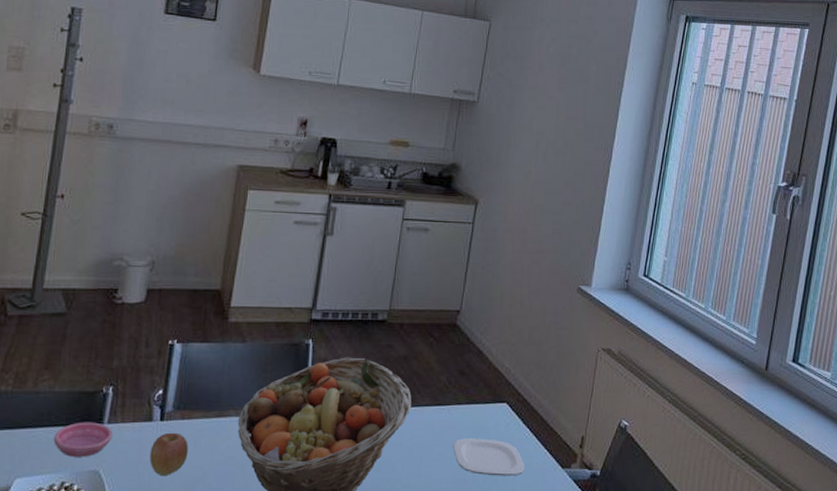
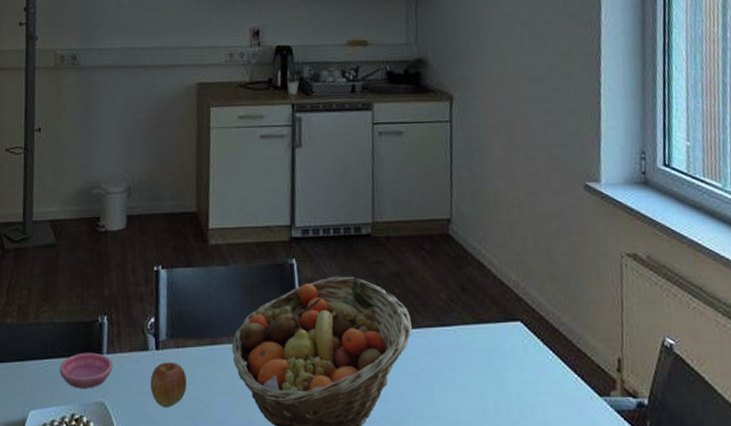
plate: present [453,438,525,476] -> none [466,363,555,406]

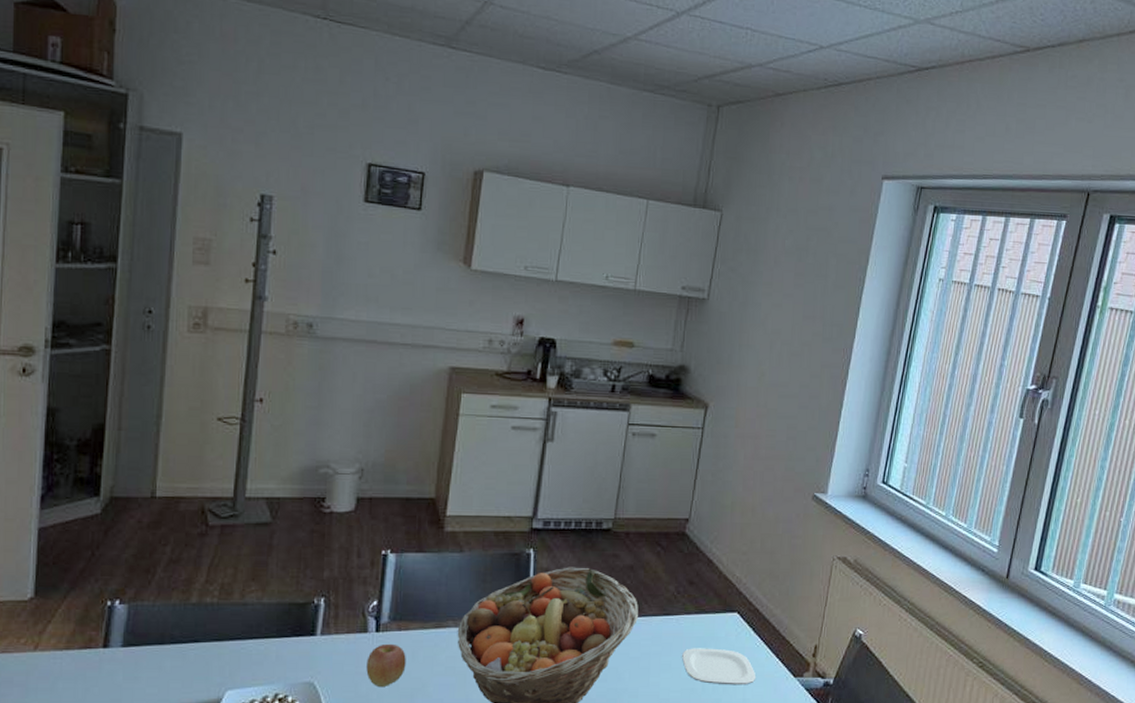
saucer: present [60,352,113,388] -> none [265,633,326,669]
plate: none [466,363,555,406] -> present [682,648,757,685]

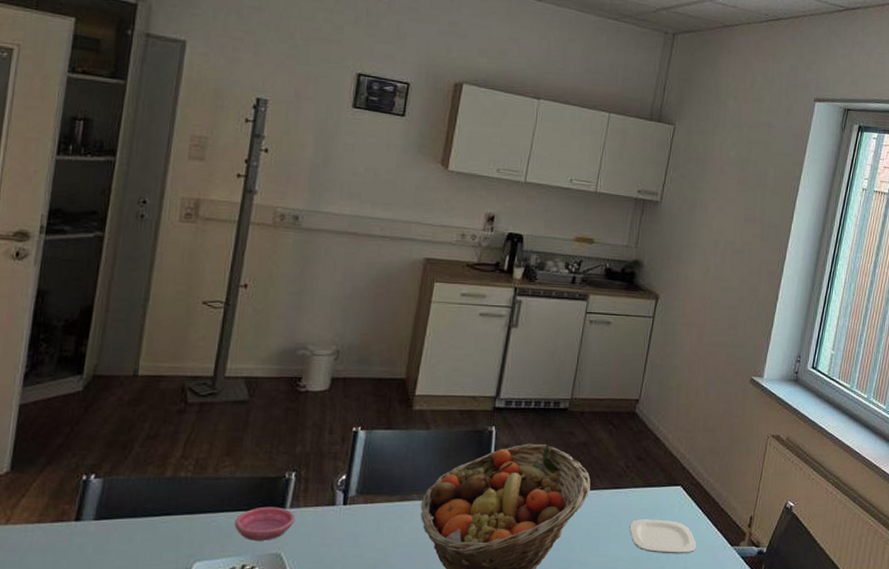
saucer: none [265,633,326,669] -> present [235,506,295,541]
apple: present [366,643,406,688] -> none [332,516,371,558]

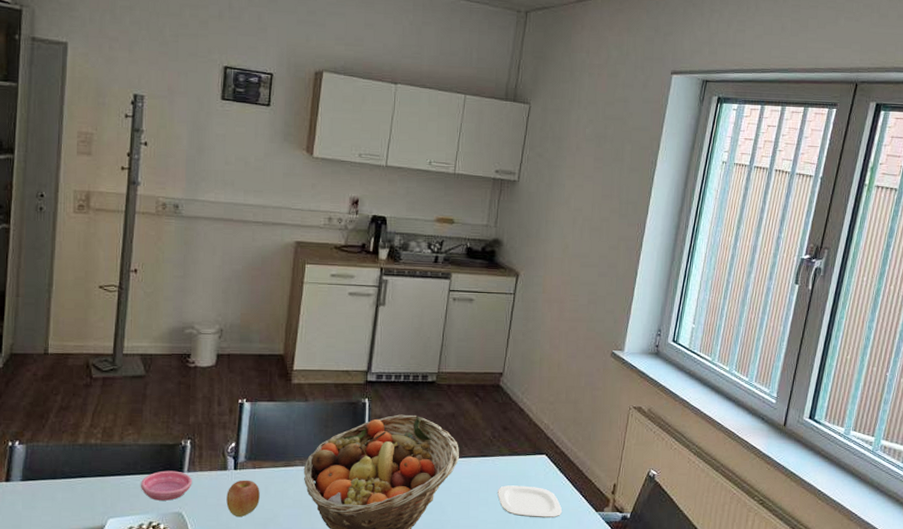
apple: none [332,516,371,558] -> present [226,480,260,518]

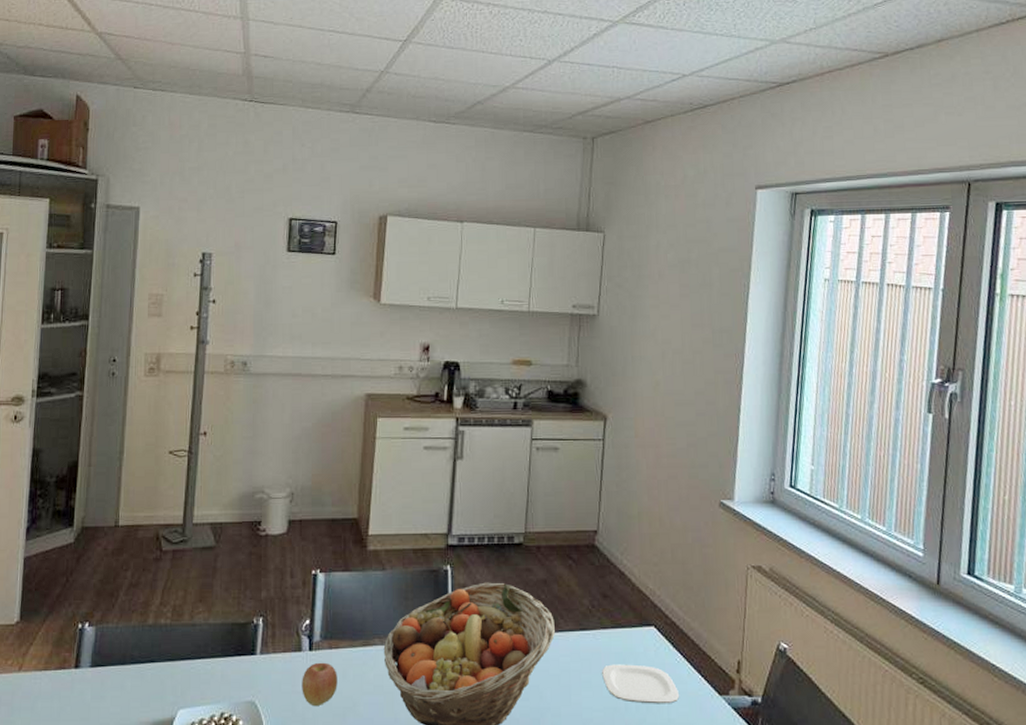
saucer: present [141,470,192,501] -> none [212,653,265,688]

